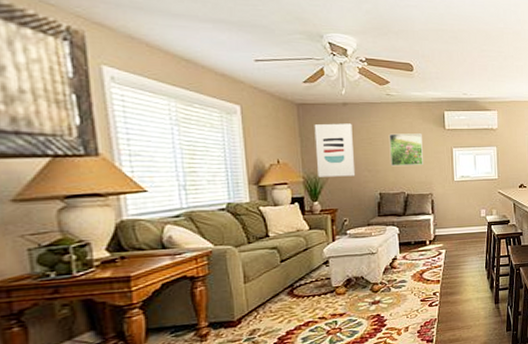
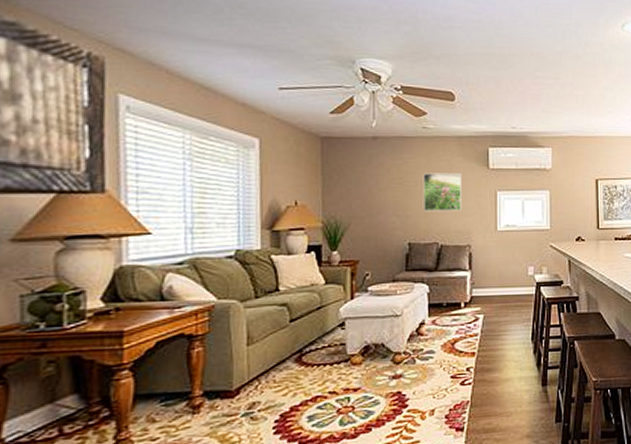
wall art: present [314,123,356,177] -> none [338,160,383,222]

